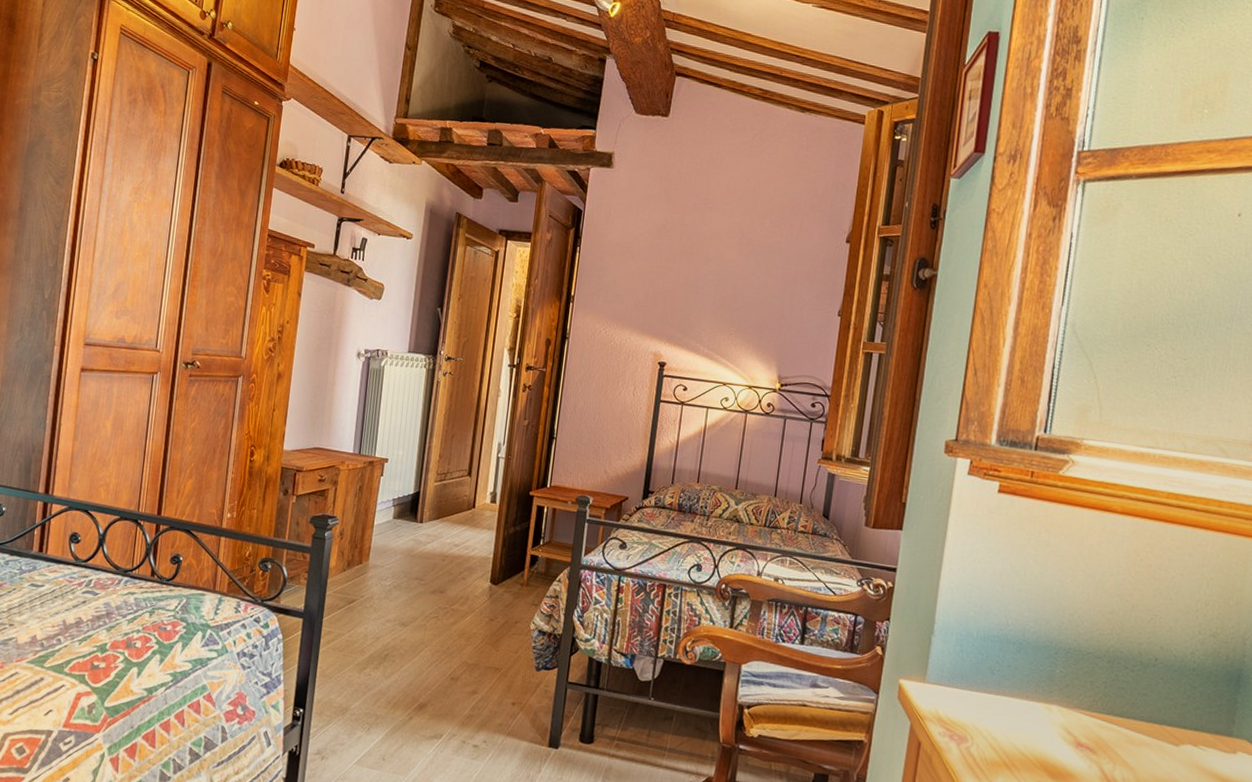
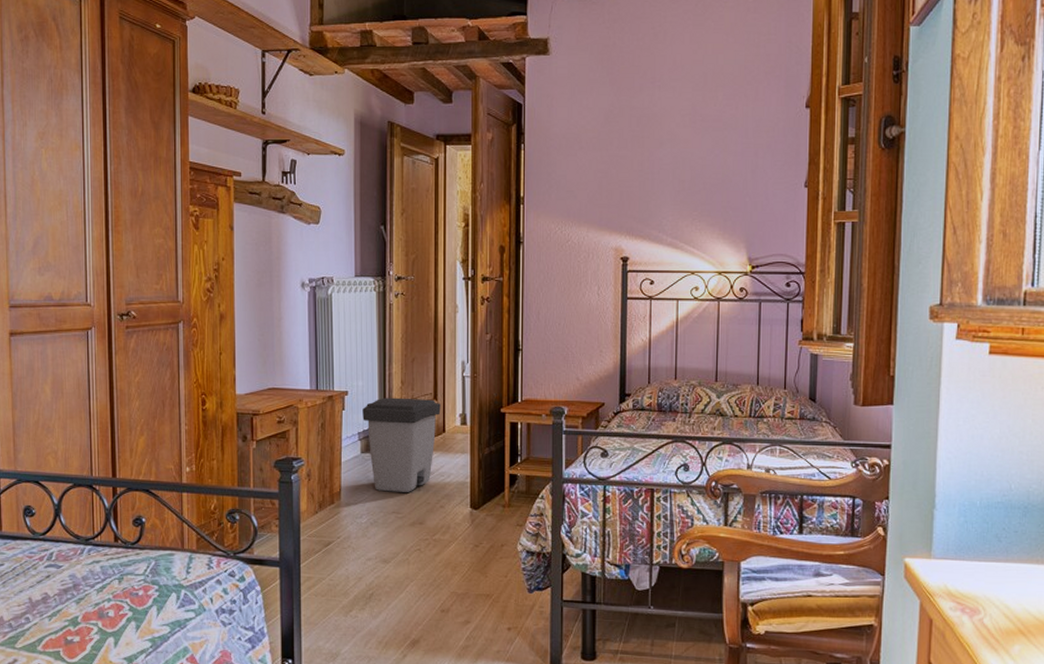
trash can: none [399,468,474,561] -> present [363,397,441,492]

